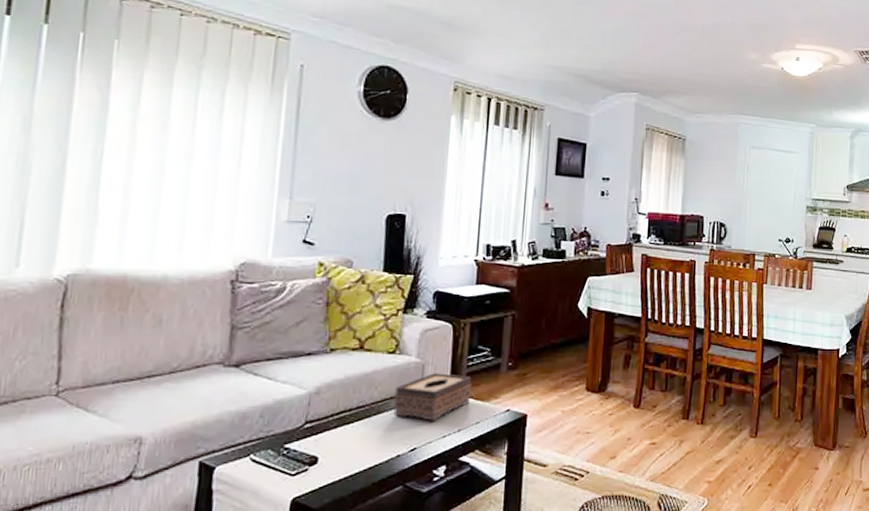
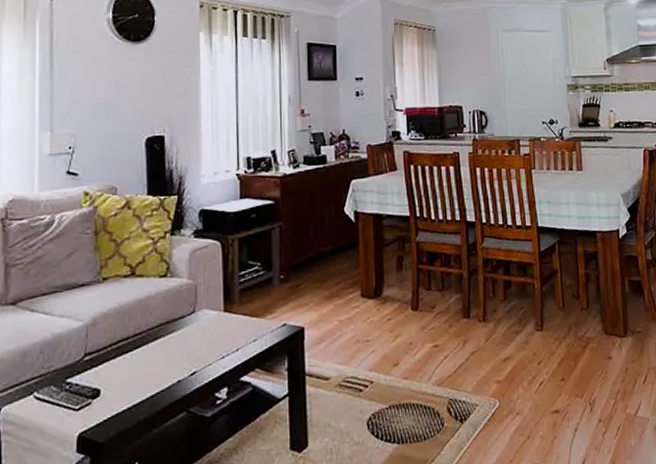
tissue box: present [393,373,472,421] -> none [169,292,246,343]

